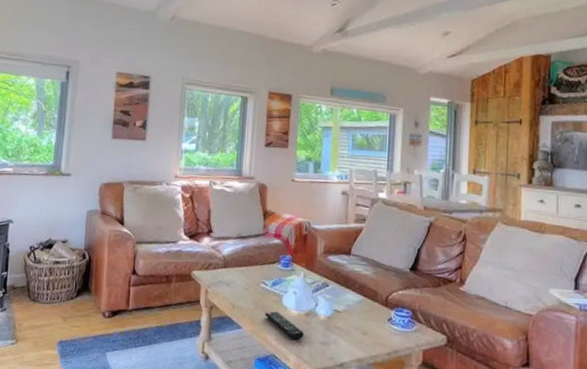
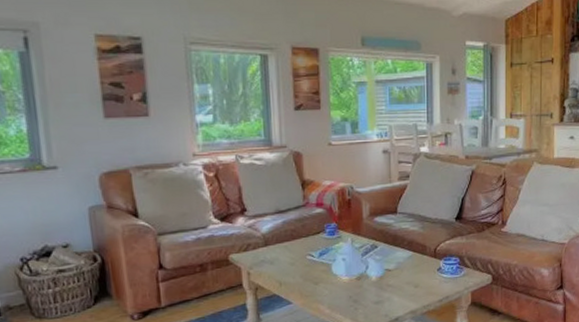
remote control: present [265,311,304,340] -> none [315,280,358,305]

